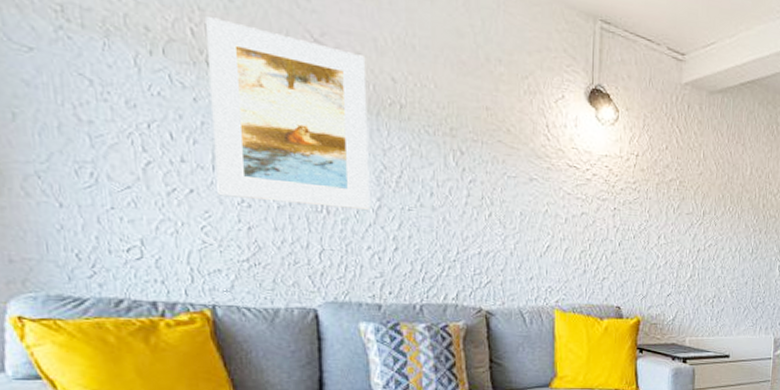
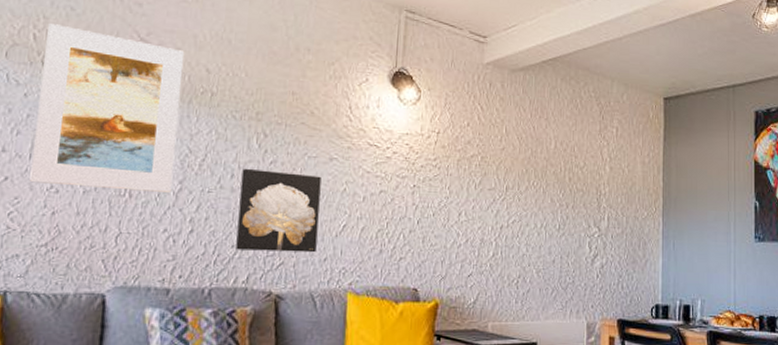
wall art: none [441,186,522,272] -> present [236,168,321,253]

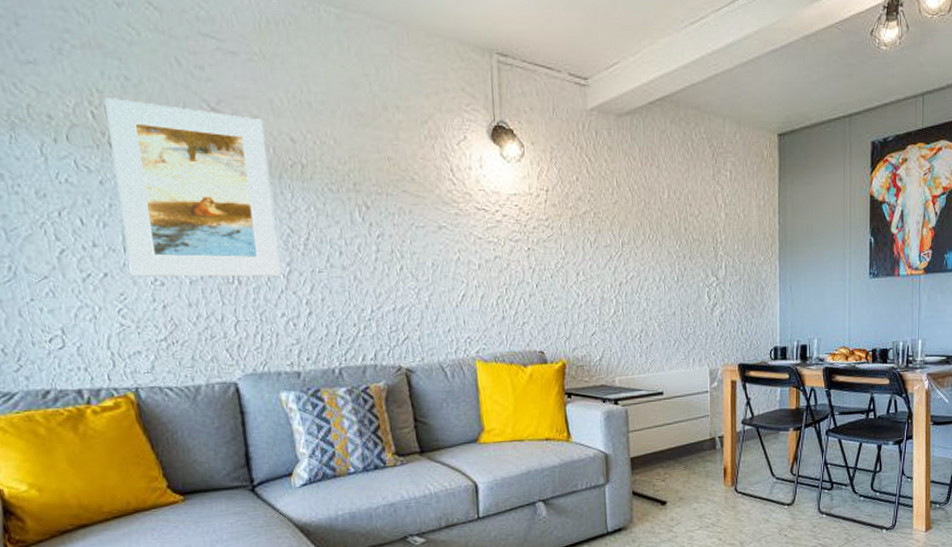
wall art: present [236,168,321,253] -> none [350,244,439,328]

